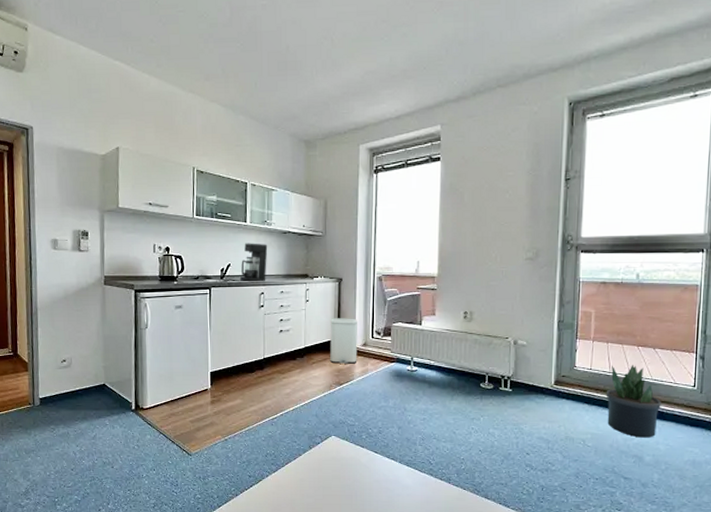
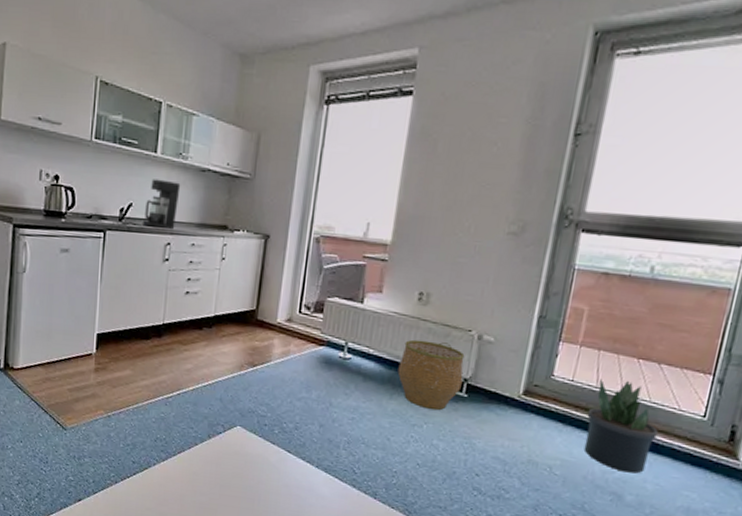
pedal bin: present [330,318,358,364] -> none [244,283,284,342]
basket: none [455,350,506,405] -> present [398,339,465,411]

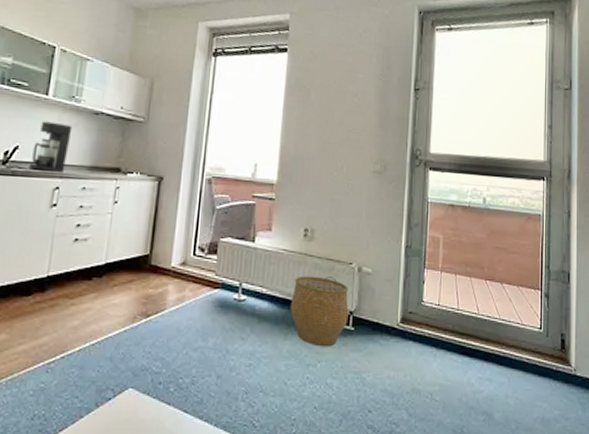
planter: present [583,378,658,474] -> none [454,300,509,390]

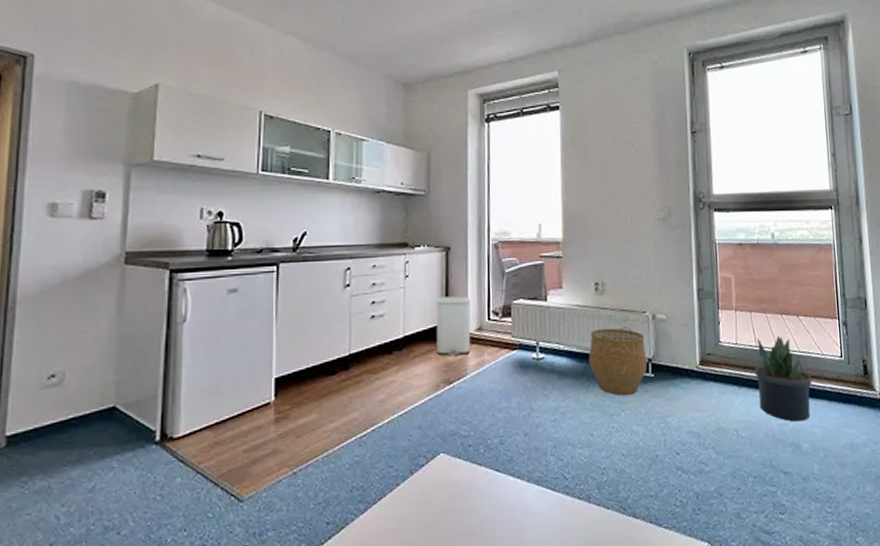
coffee maker: present [30,121,73,173] -> none [319,205,356,255]
pedal bin: none [137,227,178,288] -> present [436,296,471,356]
planter: none [454,300,509,390] -> present [754,335,812,422]

